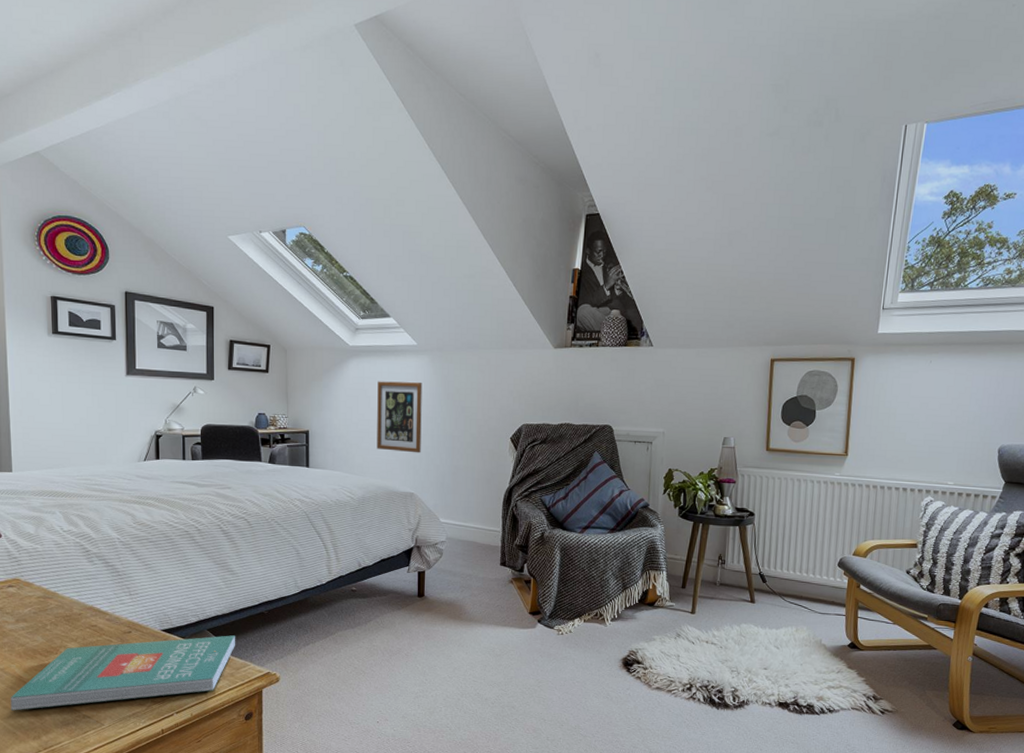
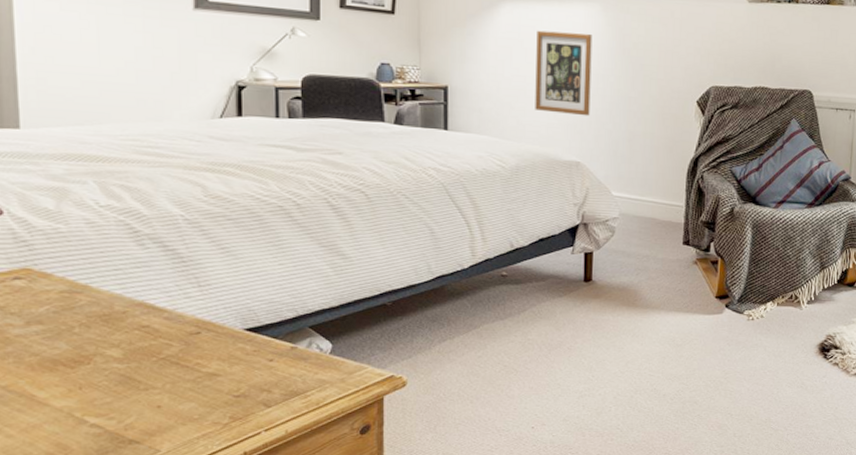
book: present [10,635,235,711] -> none [17,333,347,440]

